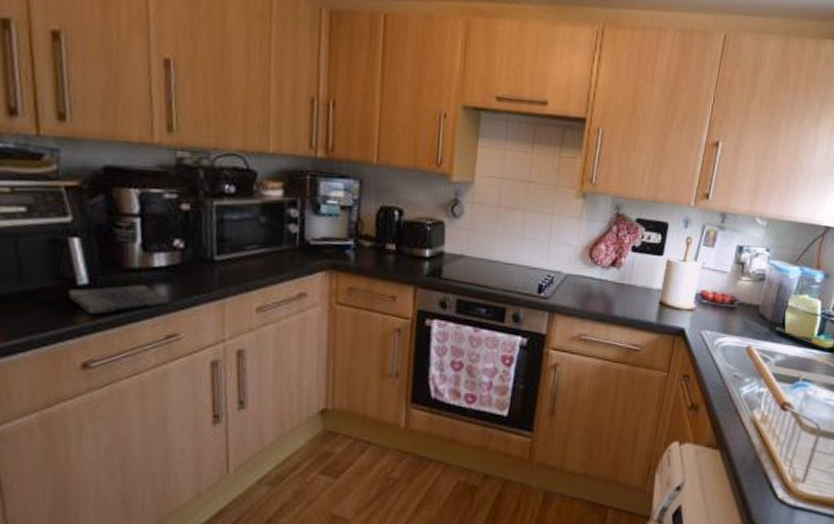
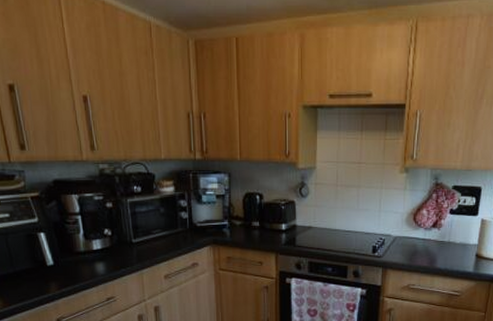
dish towel: present [68,284,170,314] -> none [42,263,107,285]

